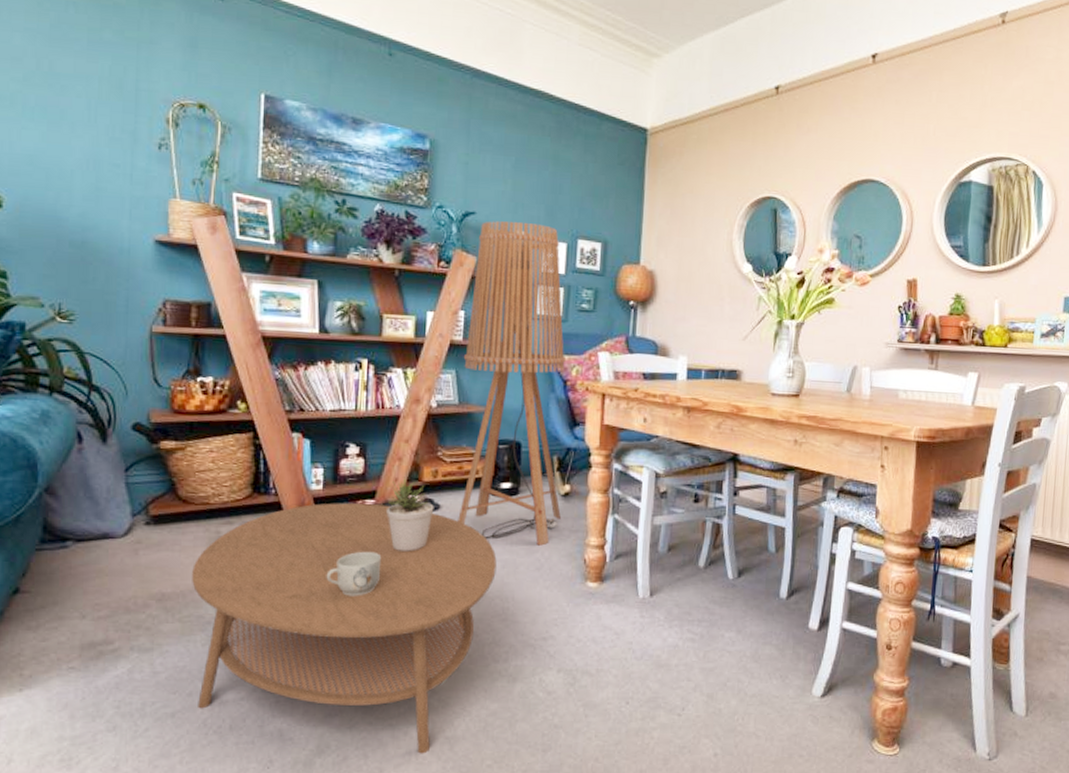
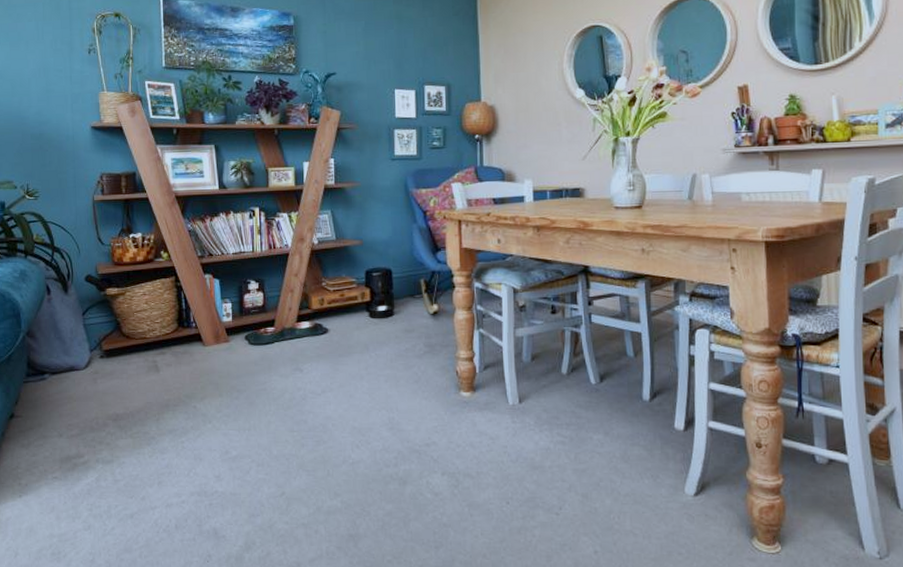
coffee table: present [192,503,497,754] -> none [137,331,380,550]
mug: present [326,551,380,596] -> none [241,372,284,412]
potted plant: present [387,477,434,552] -> none [285,306,324,371]
floor lamp: present [458,221,567,546] -> none [336,76,432,361]

